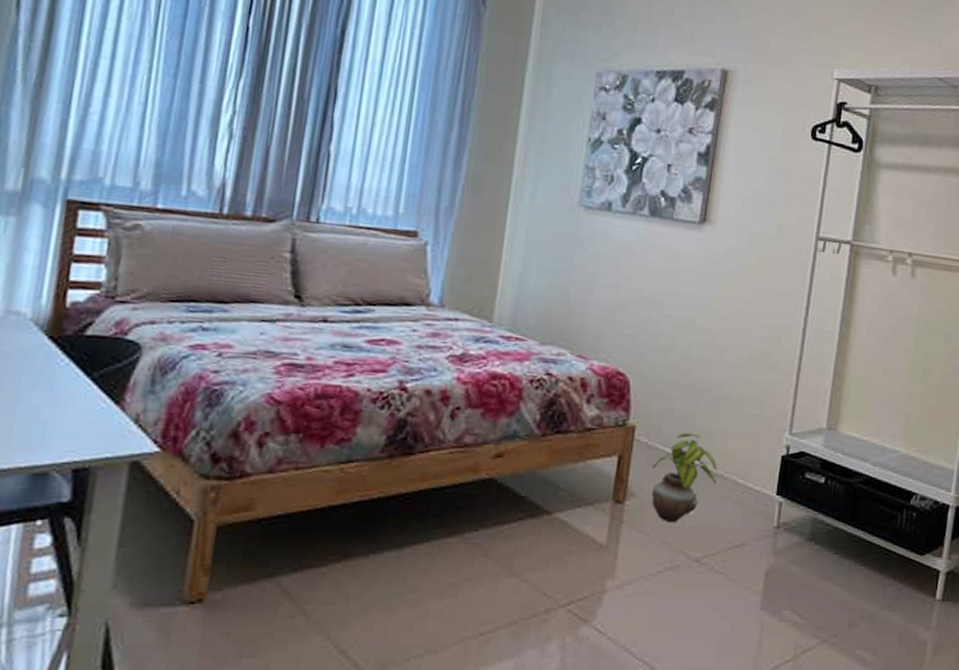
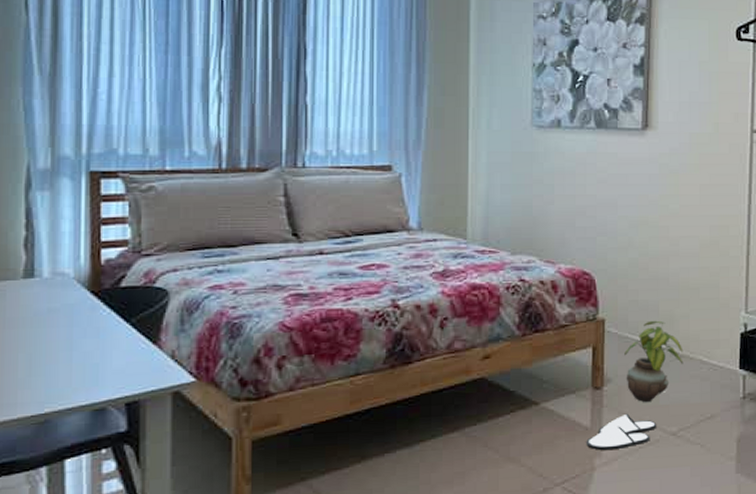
slippers: none [599,533,680,571] -> present [586,413,657,450]

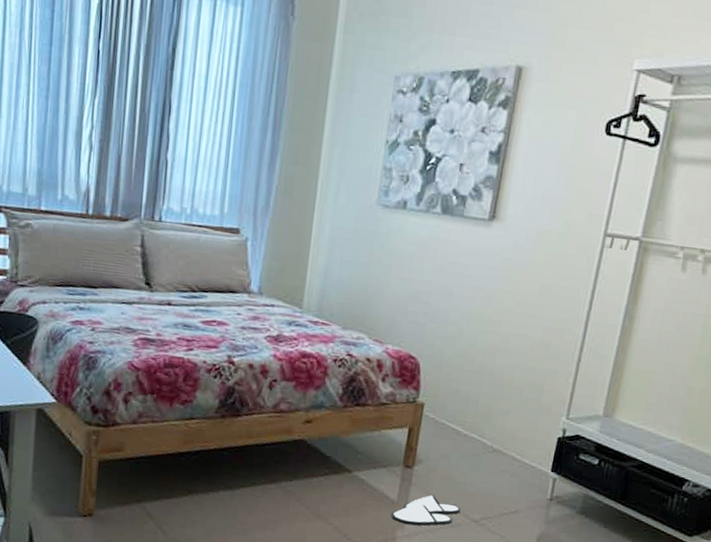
potted plant: present [624,320,684,402] -> none [437,411,498,487]

